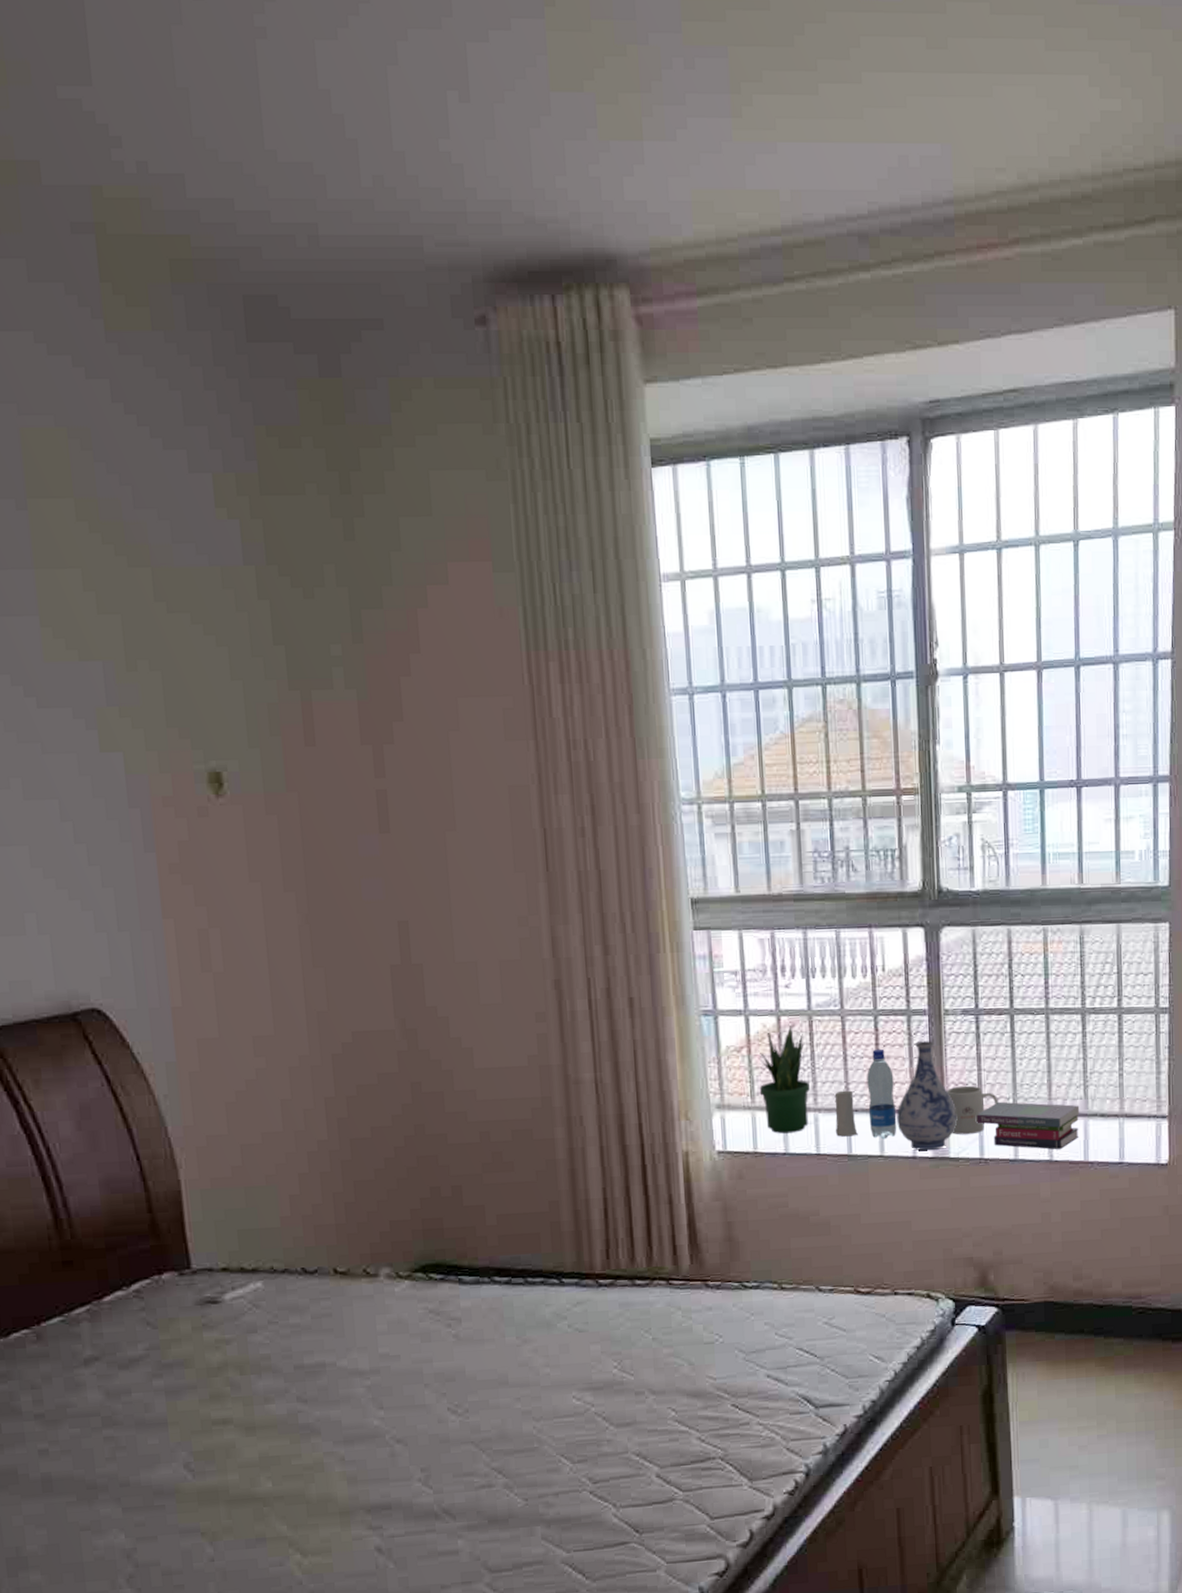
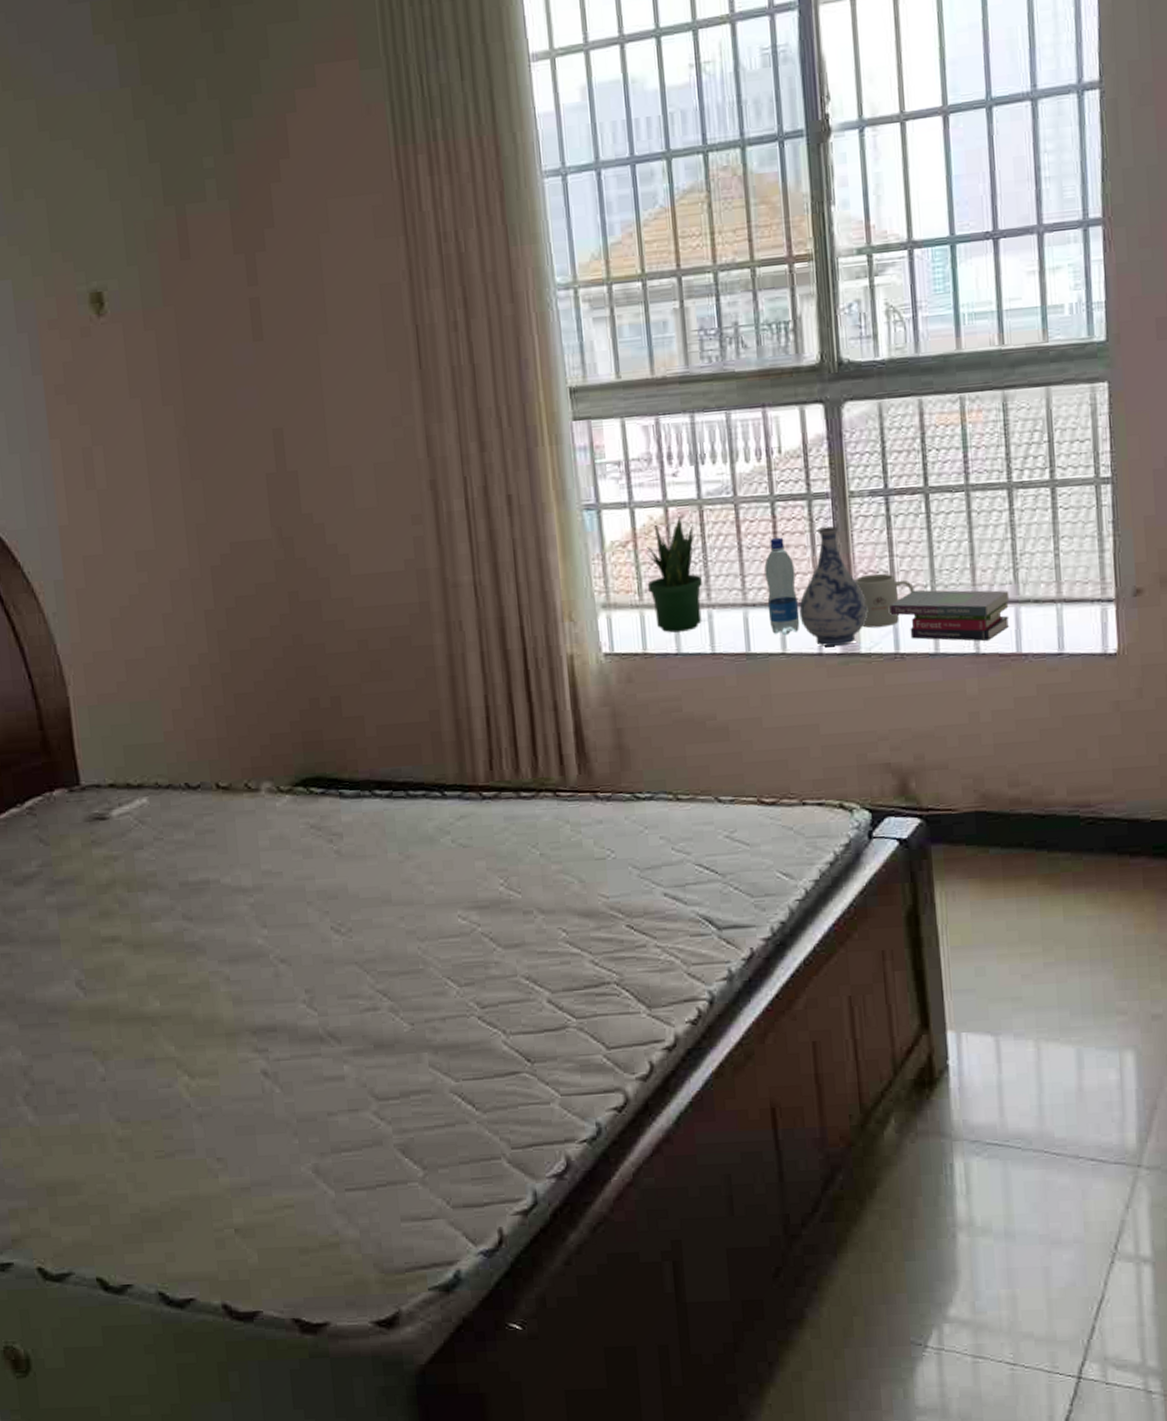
candle: present [834,1086,858,1138] -> none [729,579,757,635]

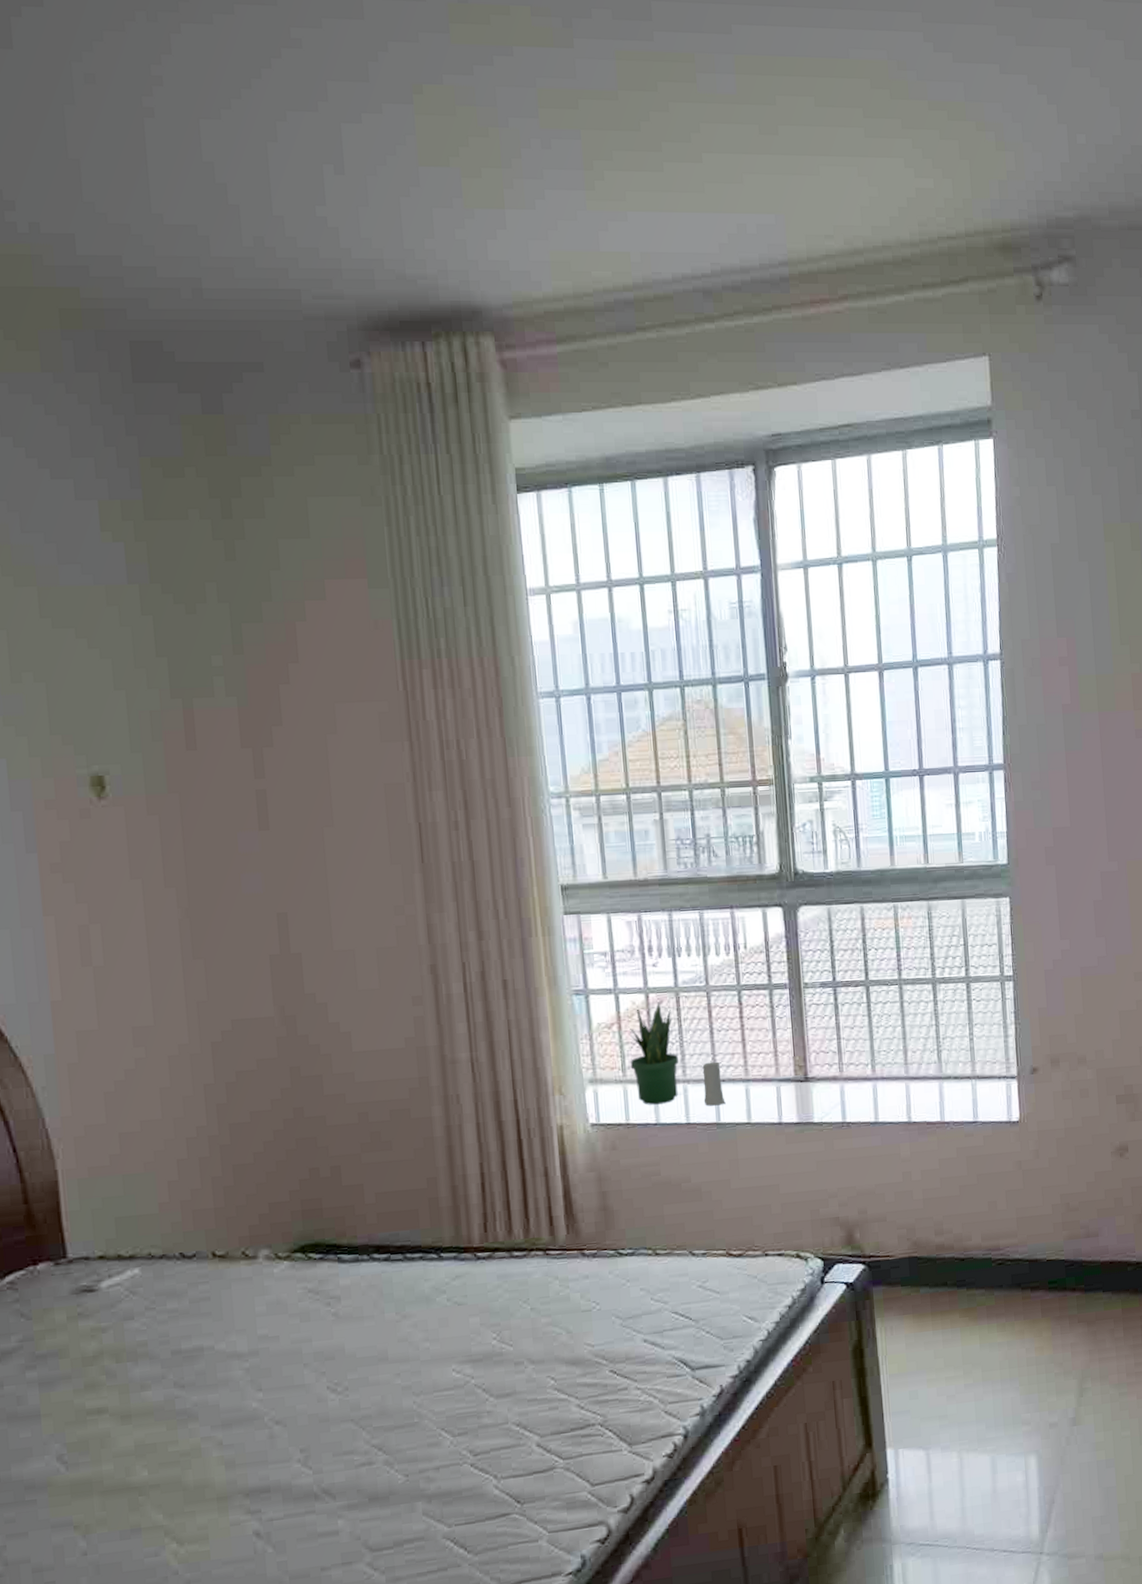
candle: none [729,579,757,635] -> present [702,1058,726,1107]
bottle: present [764,537,800,636] -> none [732,1021,763,1108]
vase: present [799,526,869,647] -> none [762,1013,820,1117]
mug: present [854,573,914,629] -> none [808,1053,858,1101]
books: present [889,590,1010,642] -> none [837,1068,935,1112]

